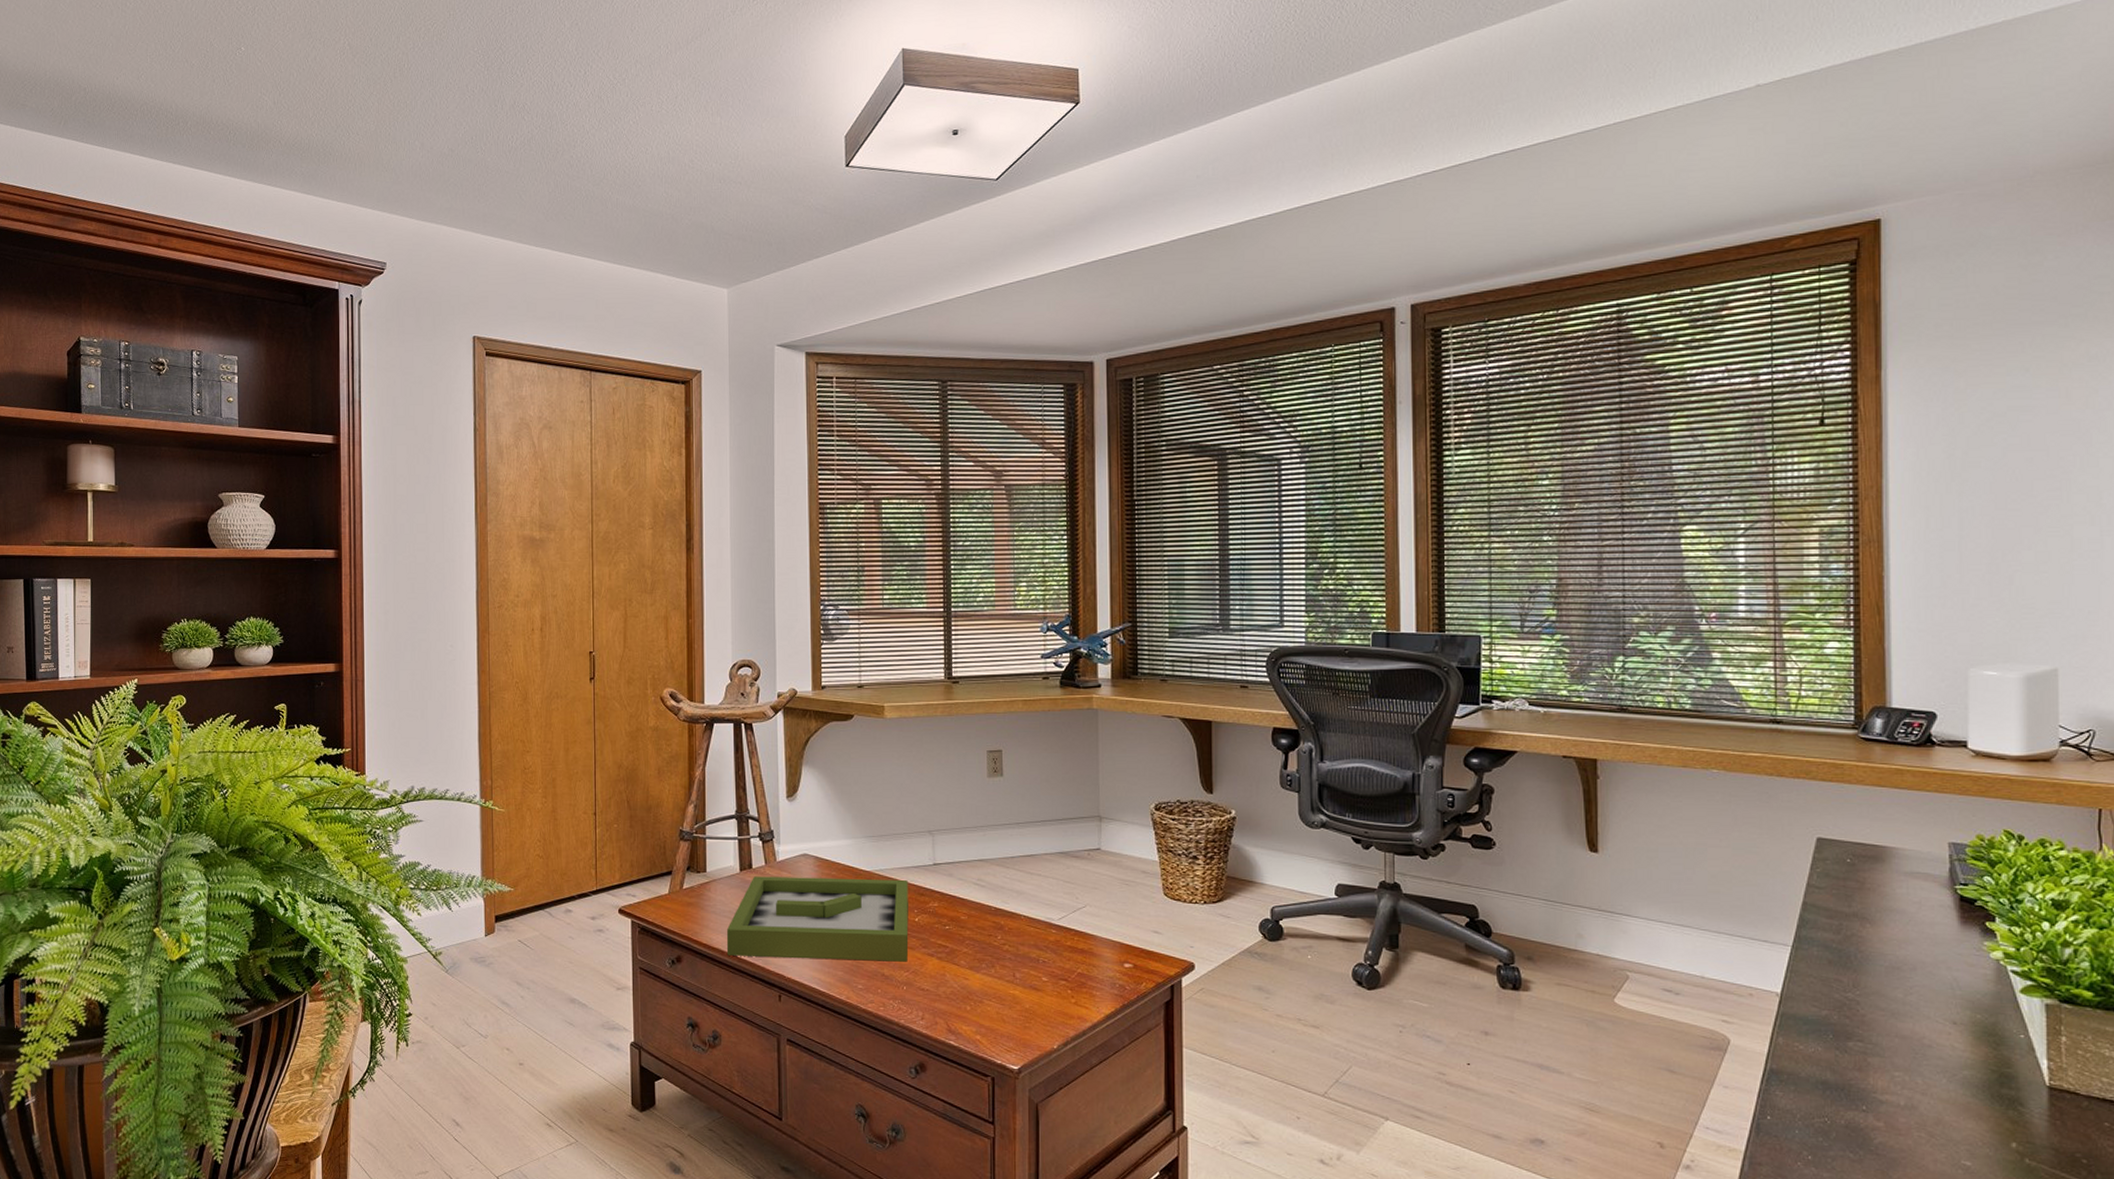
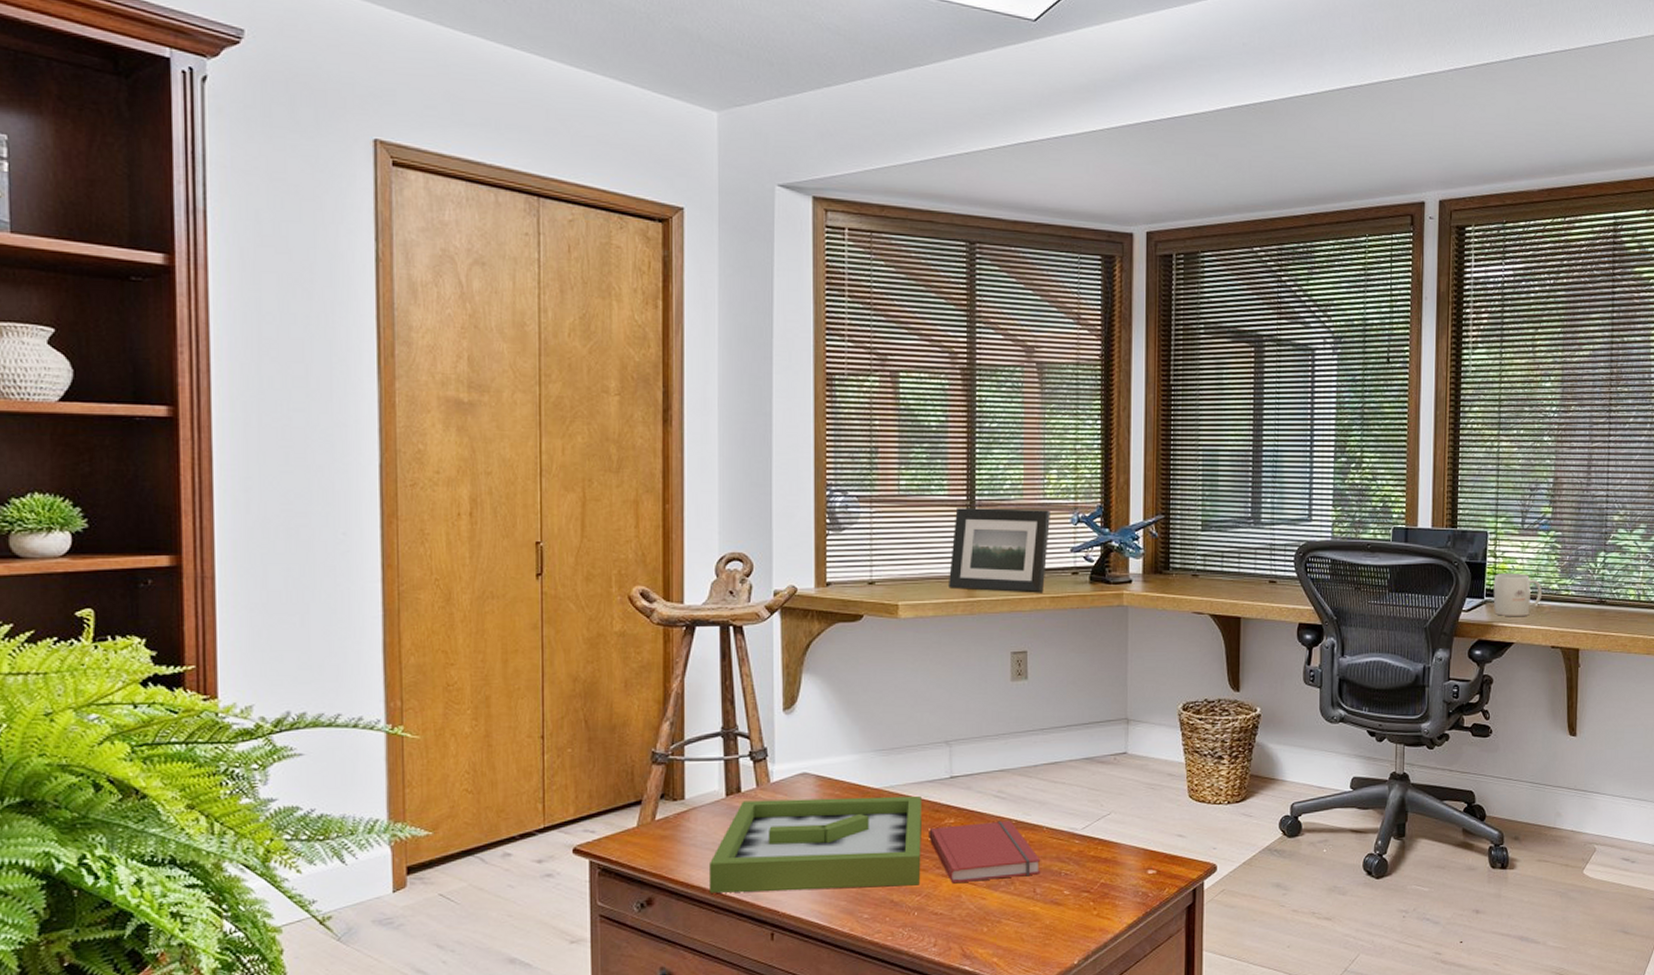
book: none [915,907,1020,963] -> present [929,820,1041,884]
picture frame: none [928,618,1021,697] -> present [947,508,1050,594]
mug: none [1490,679,1550,725] -> present [1493,574,1543,617]

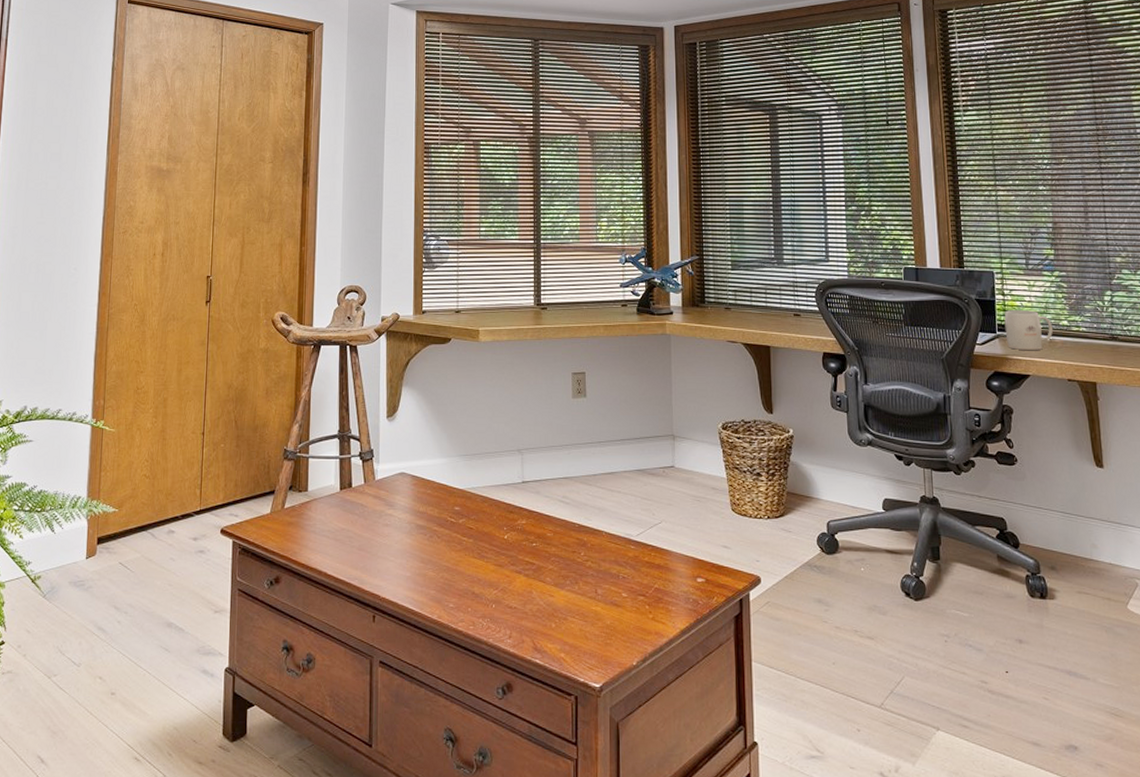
decorative tray: present [710,796,922,893] -> none [325,495,498,580]
book: present [929,820,1041,884] -> none [504,524,601,580]
picture frame: present [947,508,1050,594] -> none [519,250,602,322]

